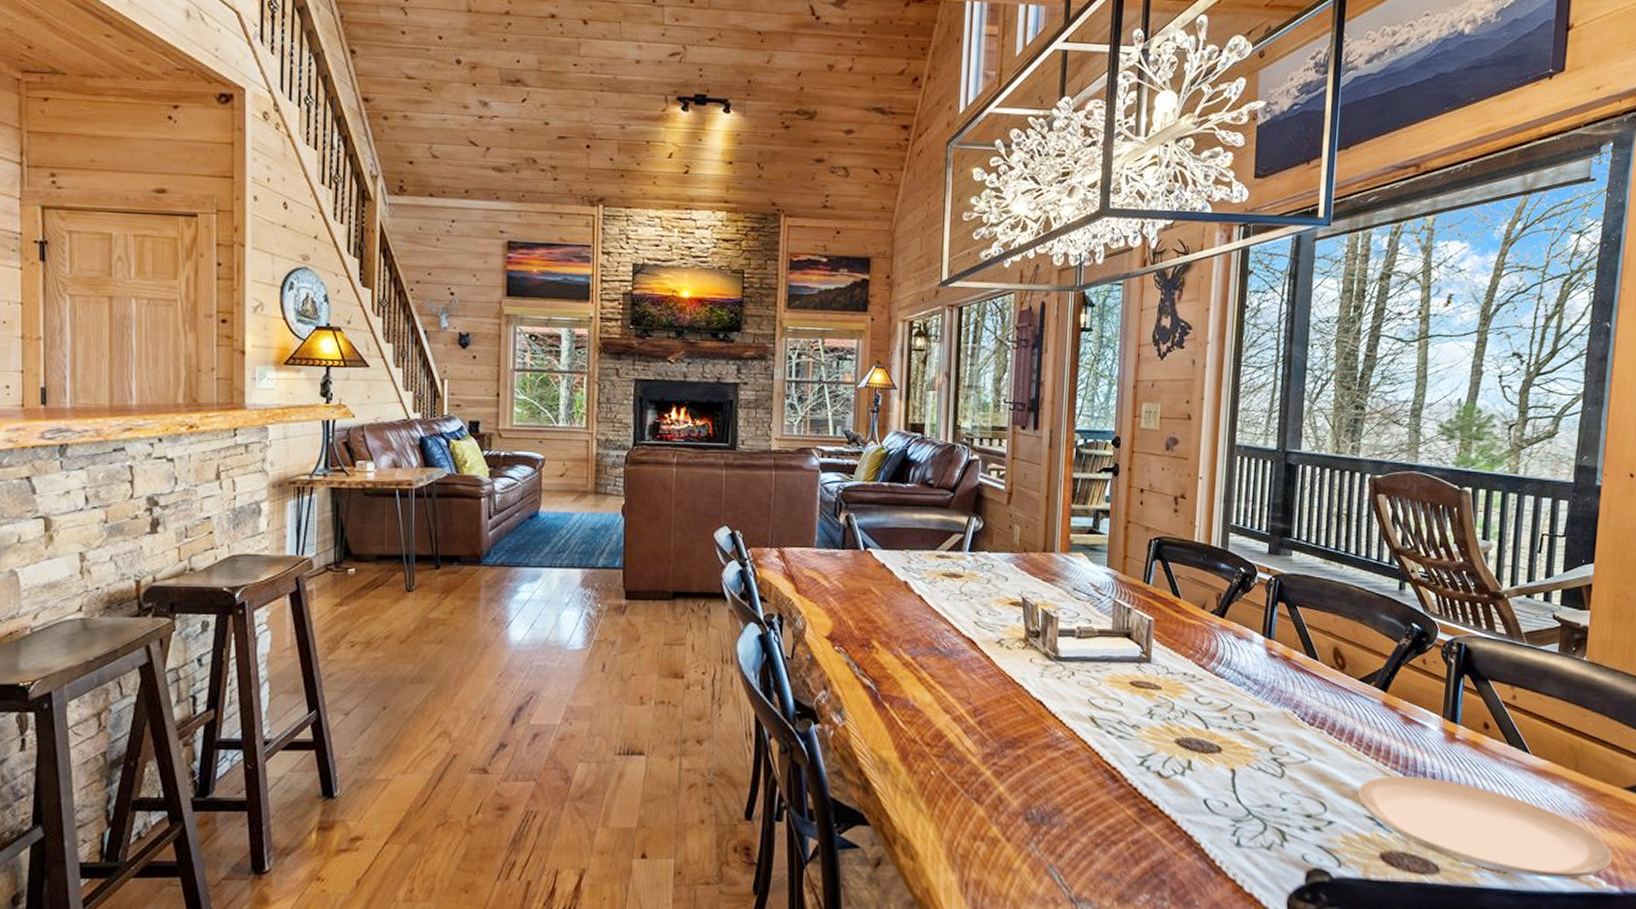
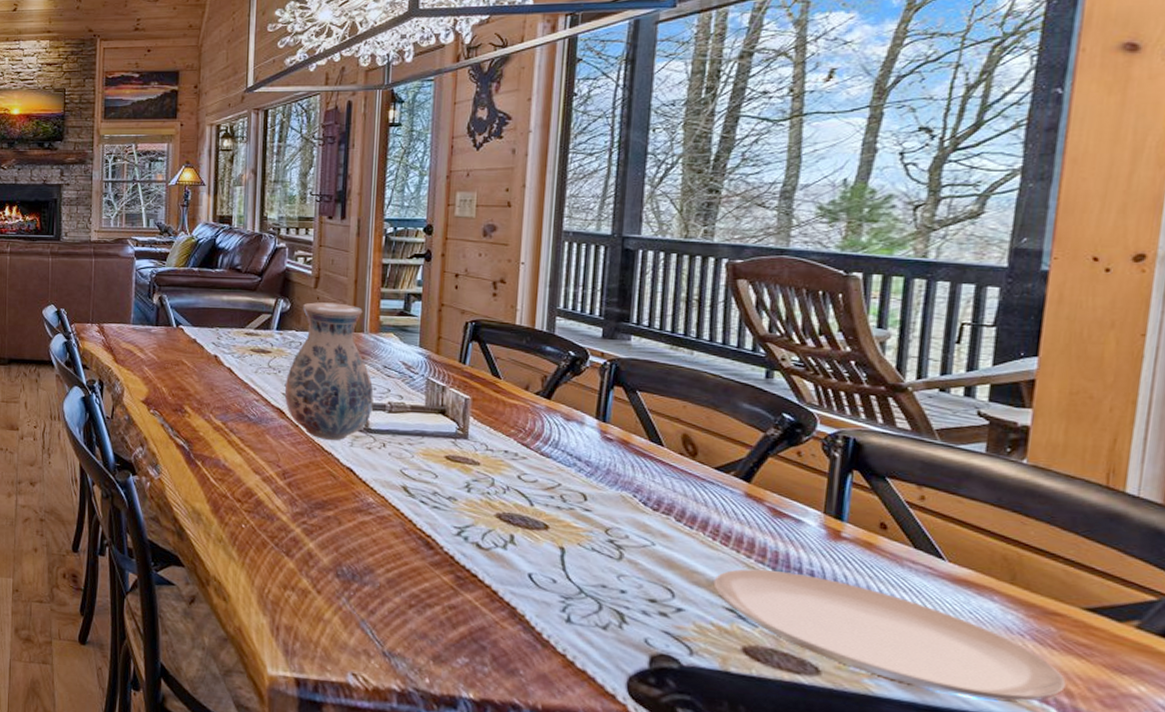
vase: none [976,520,1064,671] -> present [284,302,374,440]

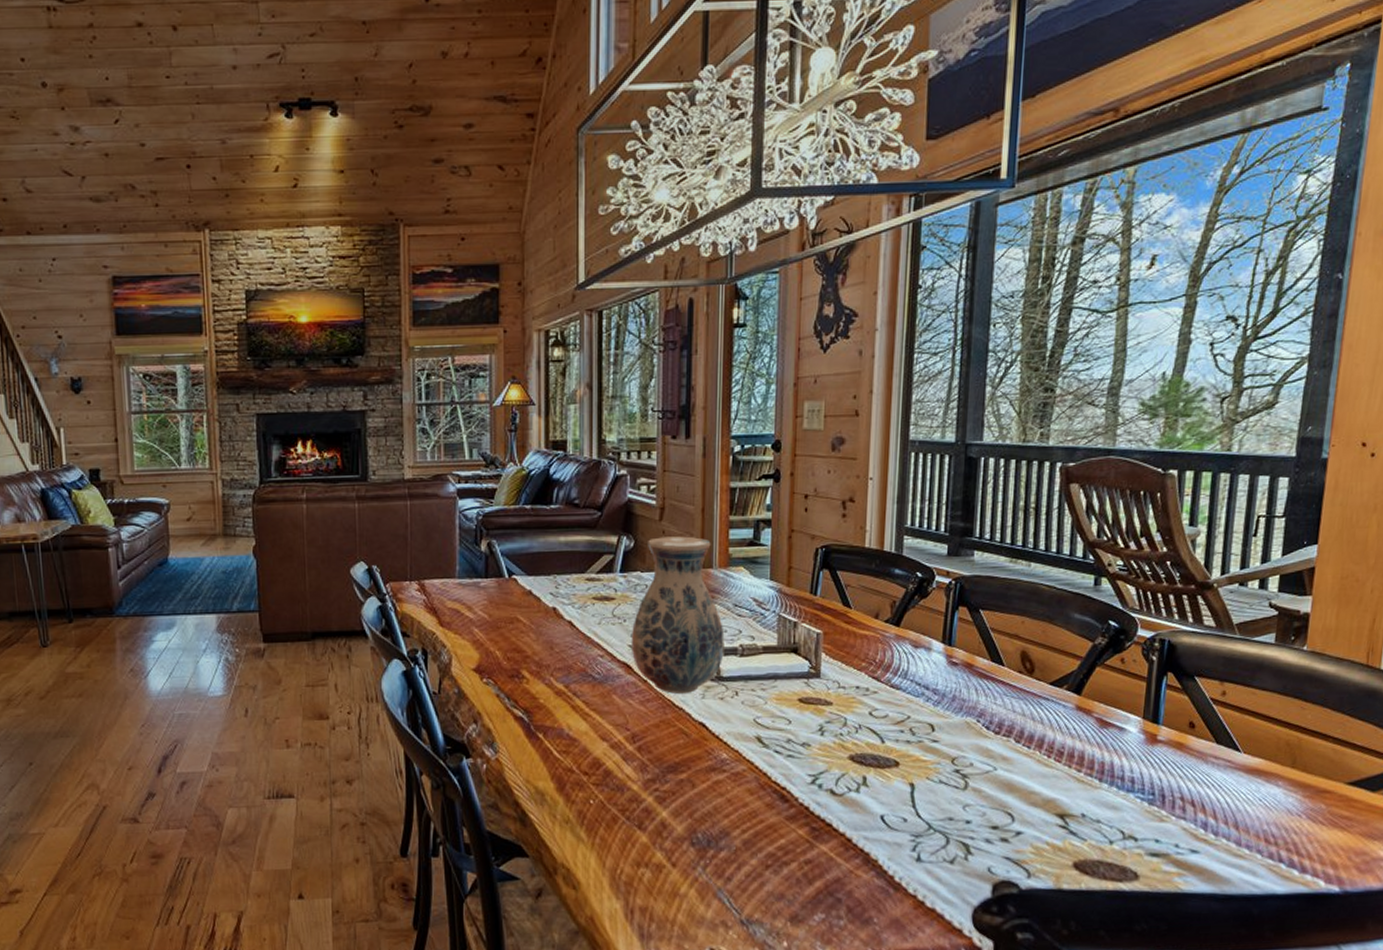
plate: present [713,569,1066,701] -> none [1048,781,1332,881]

